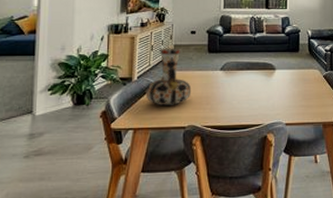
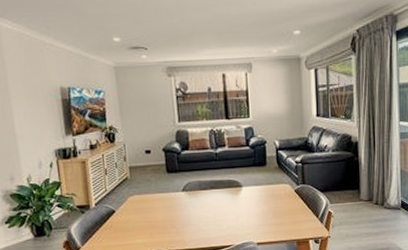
vase: present [146,48,192,105] -> none [105,170,154,232]

